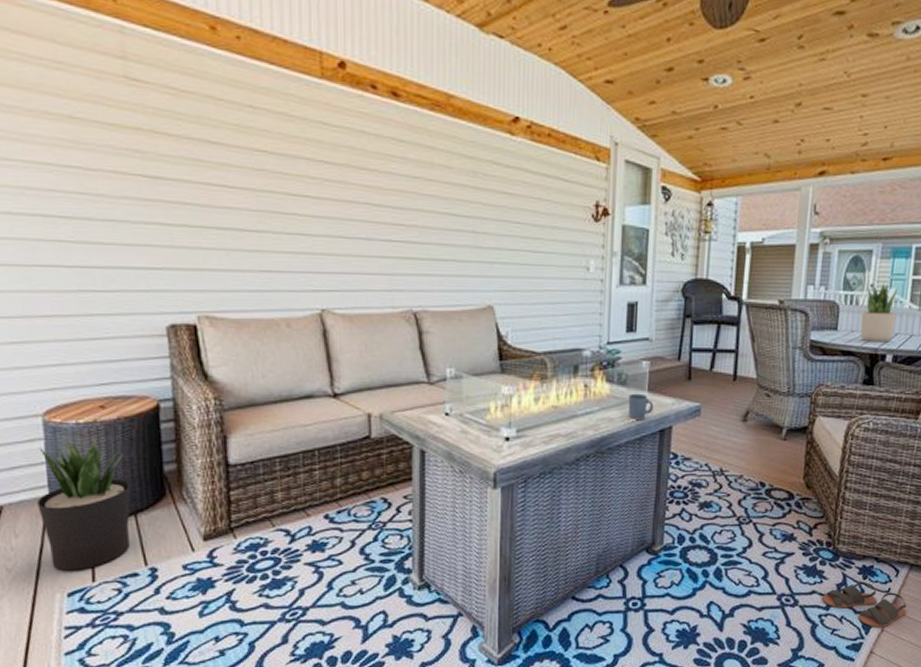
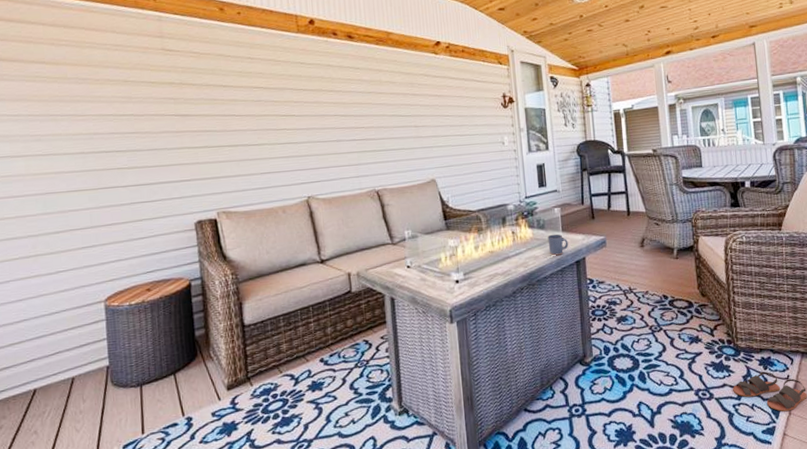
planter: present [37,437,131,571] -> none [100,315,171,427]
planter: present [860,283,897,343] -> none [719,127,747,173]

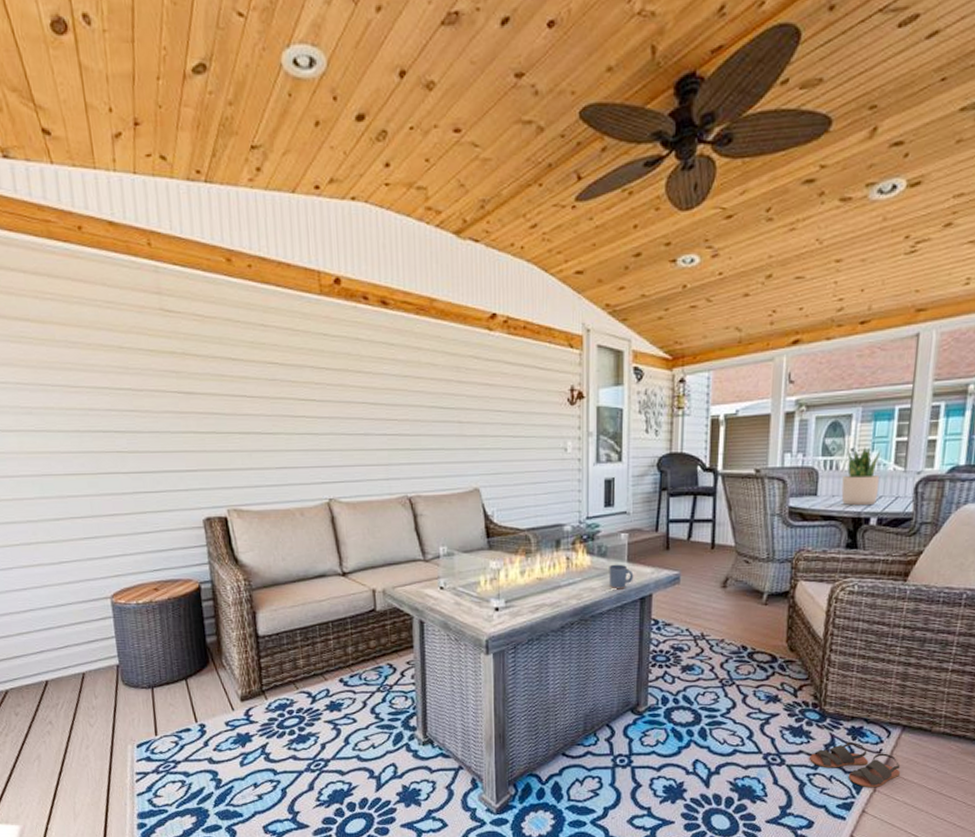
planter: none [719,127,747,173] -> present [841,447,880,506]

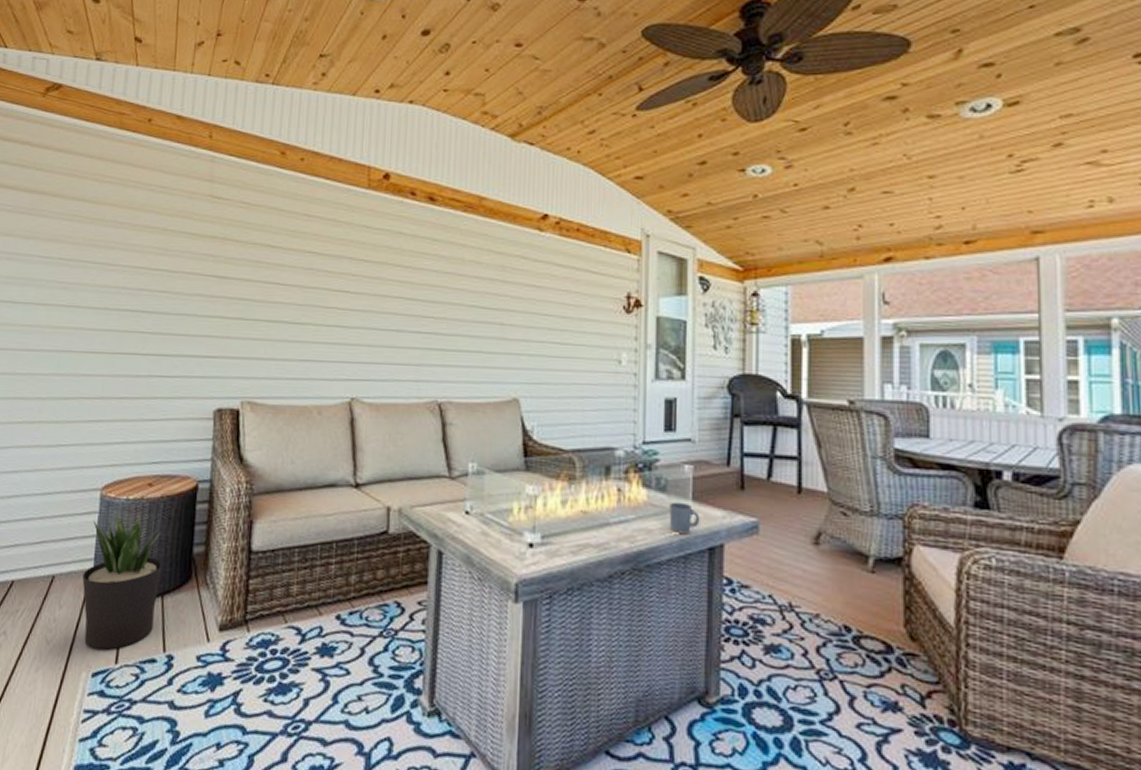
planter: none [109,615,183,726] -> present [82,511,162,650]
planter: present [841,447,880,506] -> none [961,383,1009,456]

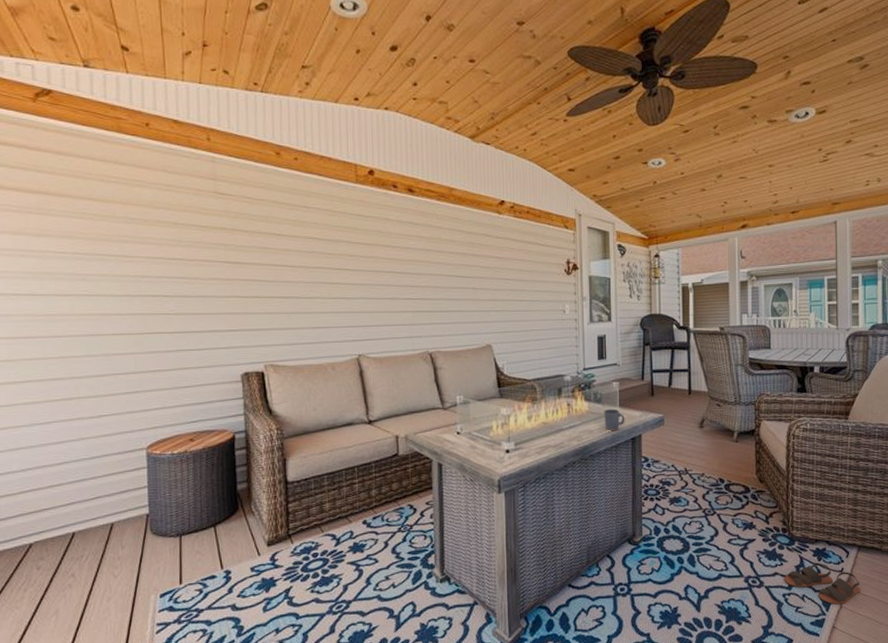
planter: present [82,511,162,650] -> none [140,465,212,575]

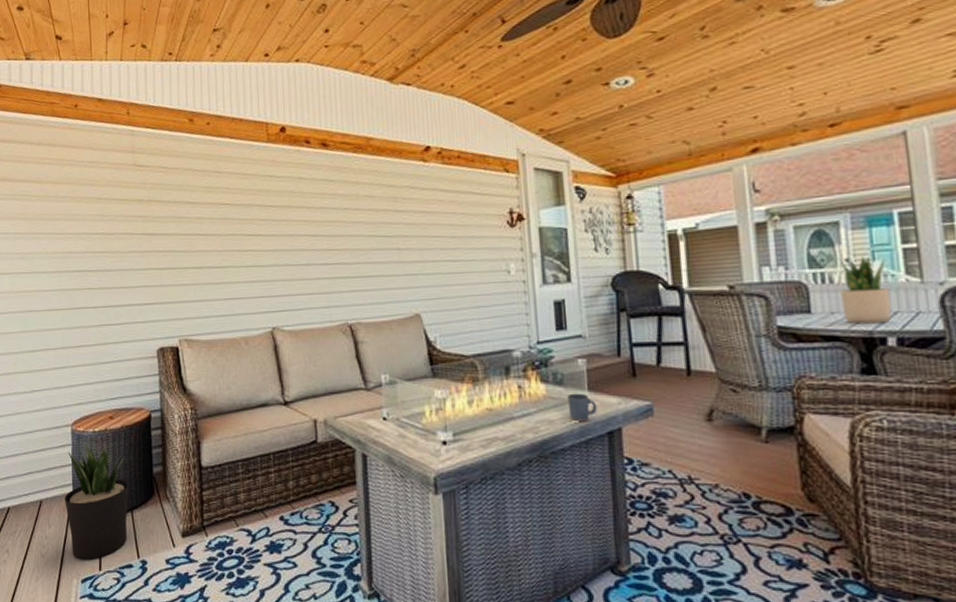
planter: none [140,465,212,575] -> present [65,443,129,559]
planter: none [789,309,818,357] -> present [840,256,892,324]

